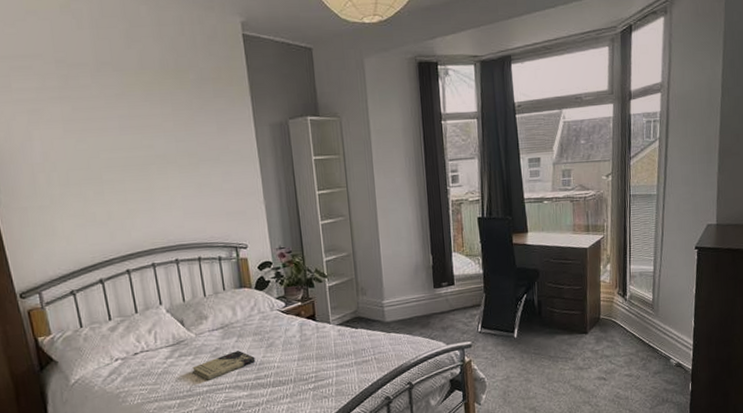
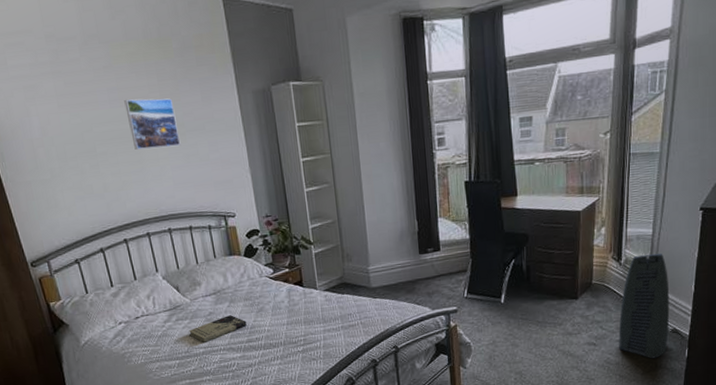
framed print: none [135,127,194,178] -> present [124,98,181,150]
air purifier: none [627,290,673,393] -> present [619,253,670,359]

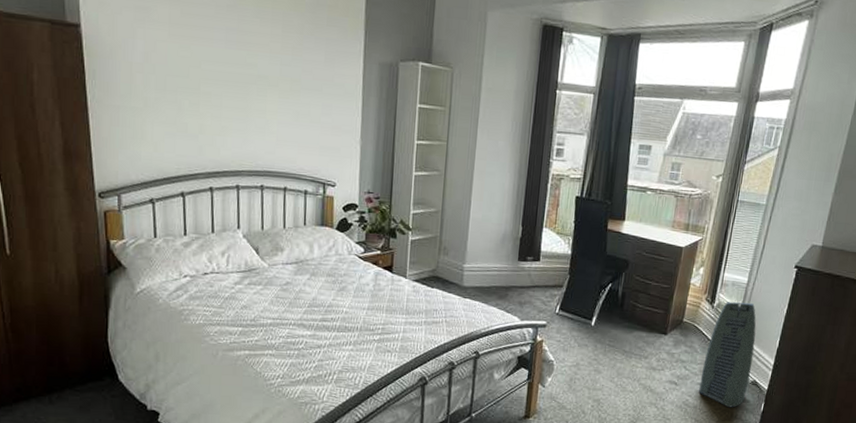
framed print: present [124,98,181,150] -> none [241,44,294,102]
book: present [189,315,247,343] -> none [260,289,325,313]

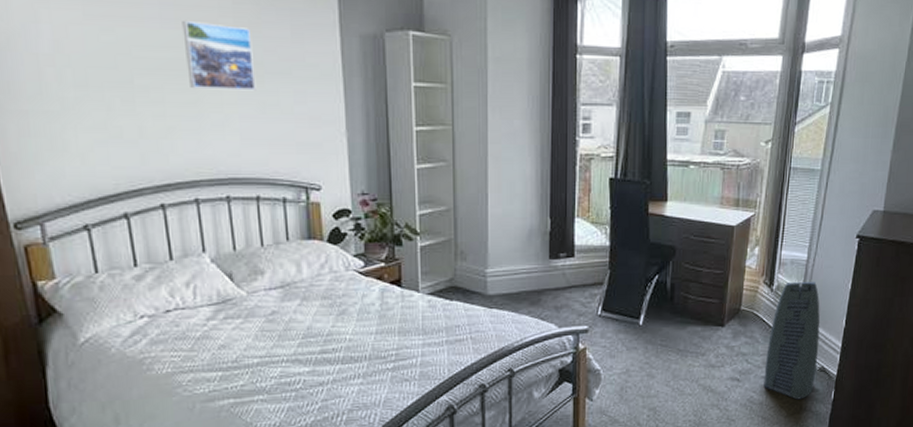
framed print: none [241,44,294,102] -> present [182,21,256,91]

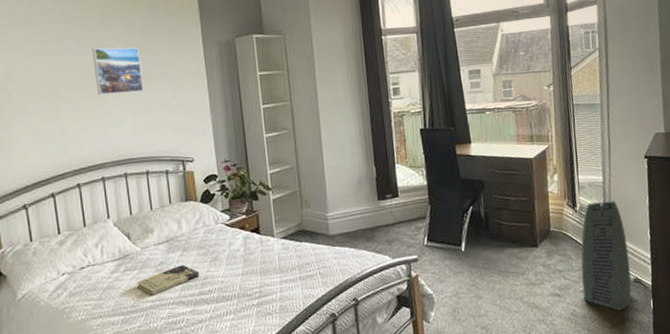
book: none [241,317,322,350] -> present [137,265,200,296]

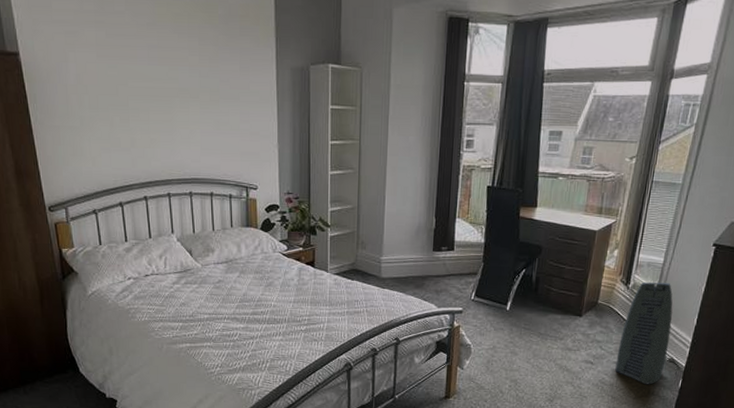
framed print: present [92,47,144,95] -> none [163,59,213,112]
book: present [137,265,200,296] -> none [196,285,254,309]

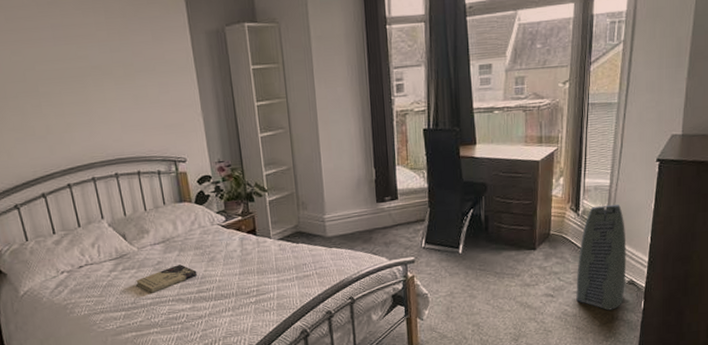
book: none [196,285,254,309] -> present [136,264,197,293]

